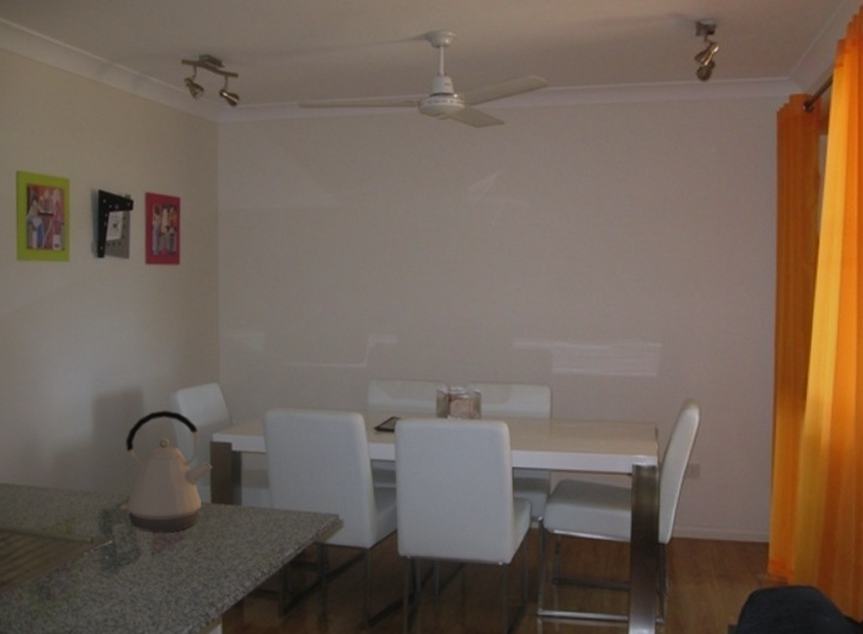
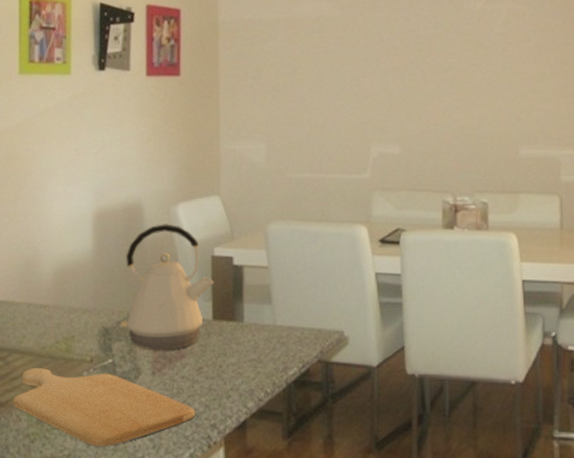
chopping board: none [15,549,194,624] -> present [13,368,196,448]

